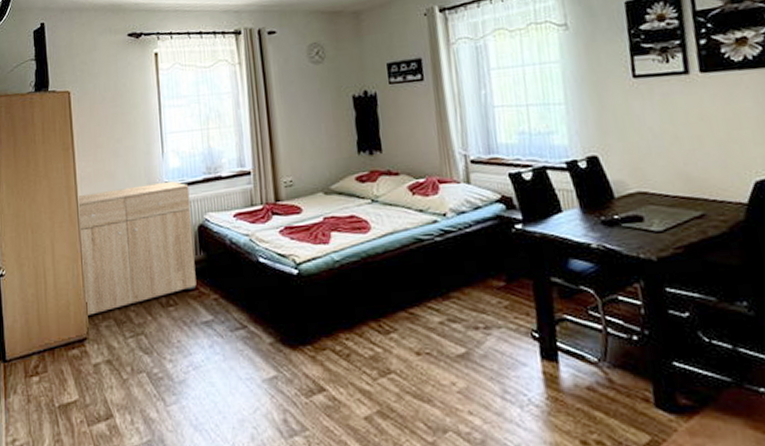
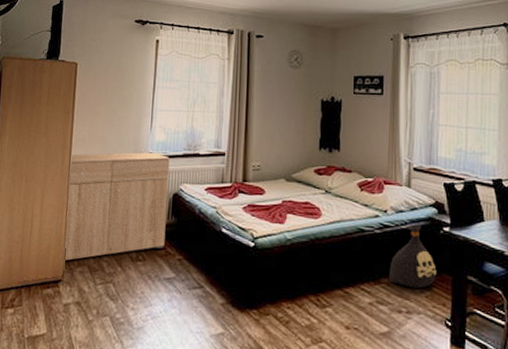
bag: none [457,225,514,299] -> present [389,224,437,288]

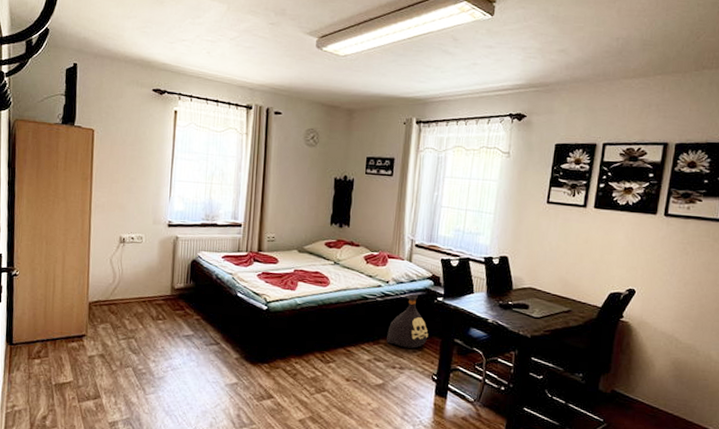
dresser: present [65,152,170,261] -> none [88,219,188,318]

